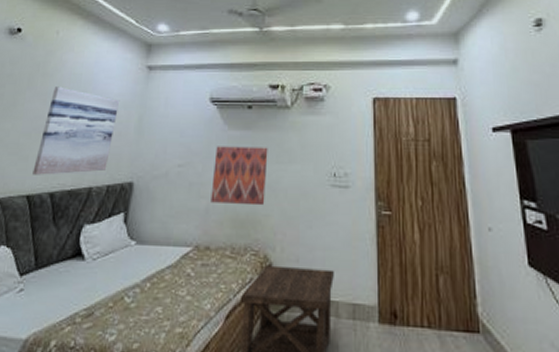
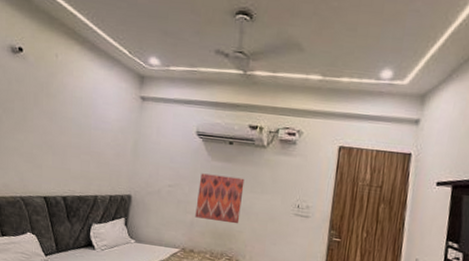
wall art: present [32,86,120,175] -> none [47,107,118,184]

